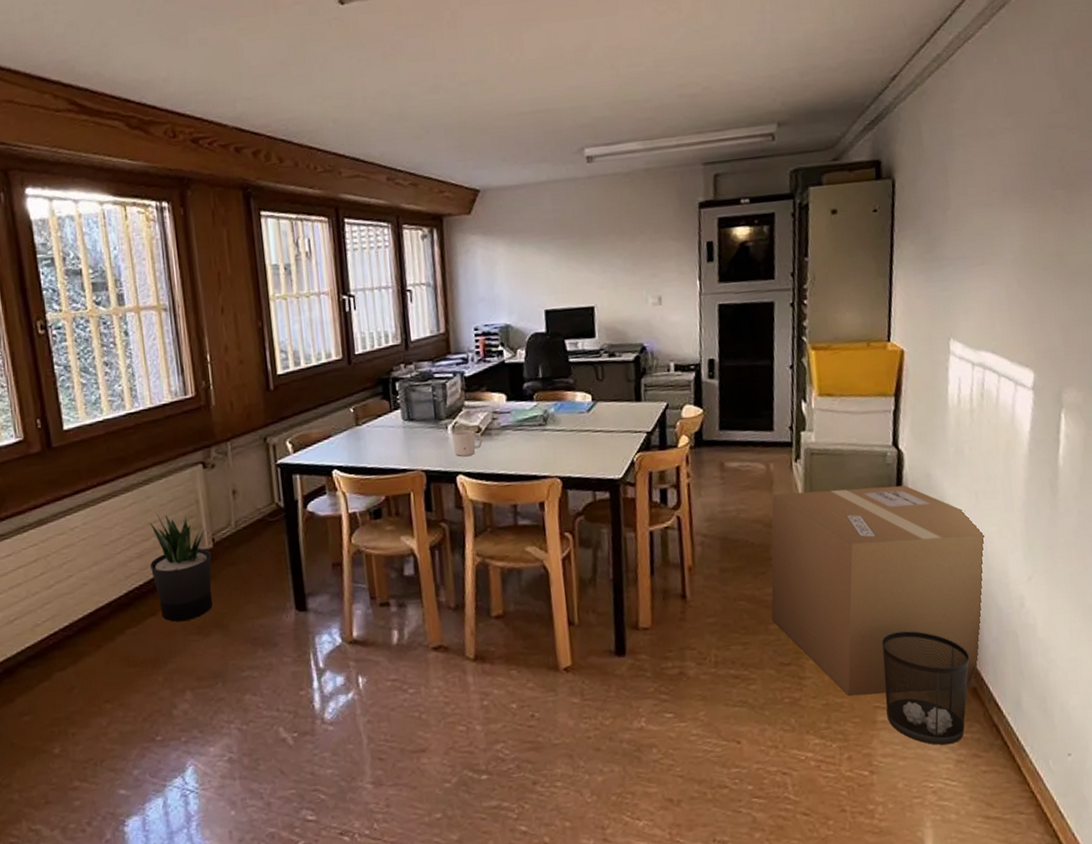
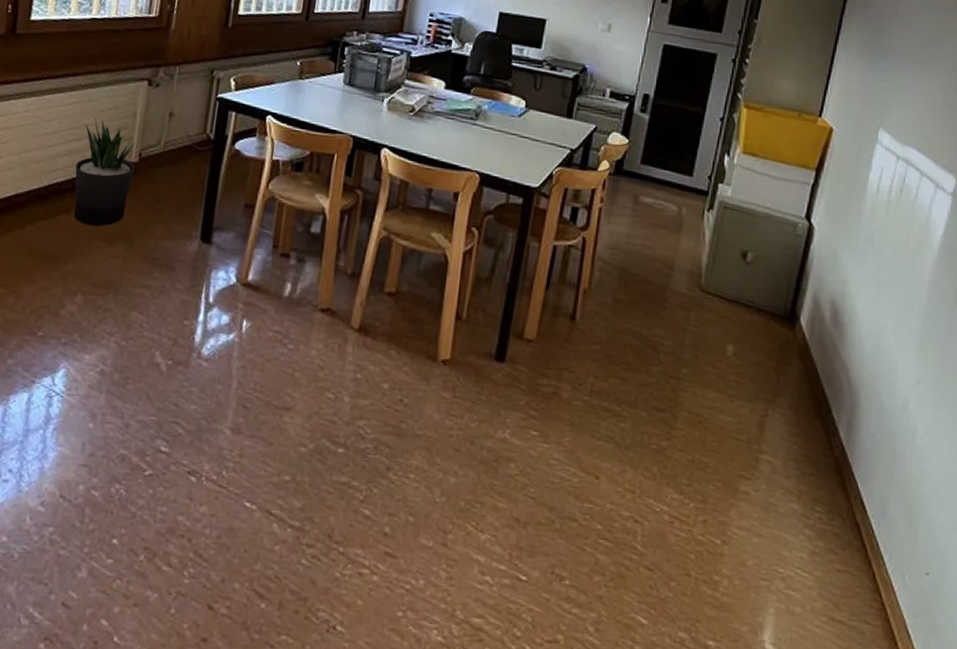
mug: present [453,429,483,456] -> none [385,105,414,132]
cardboard box: present [771,485,984,696] -> none [654,237,879,481]
waste bin: present [881,631,970,746] -> none [750,404,844,533]

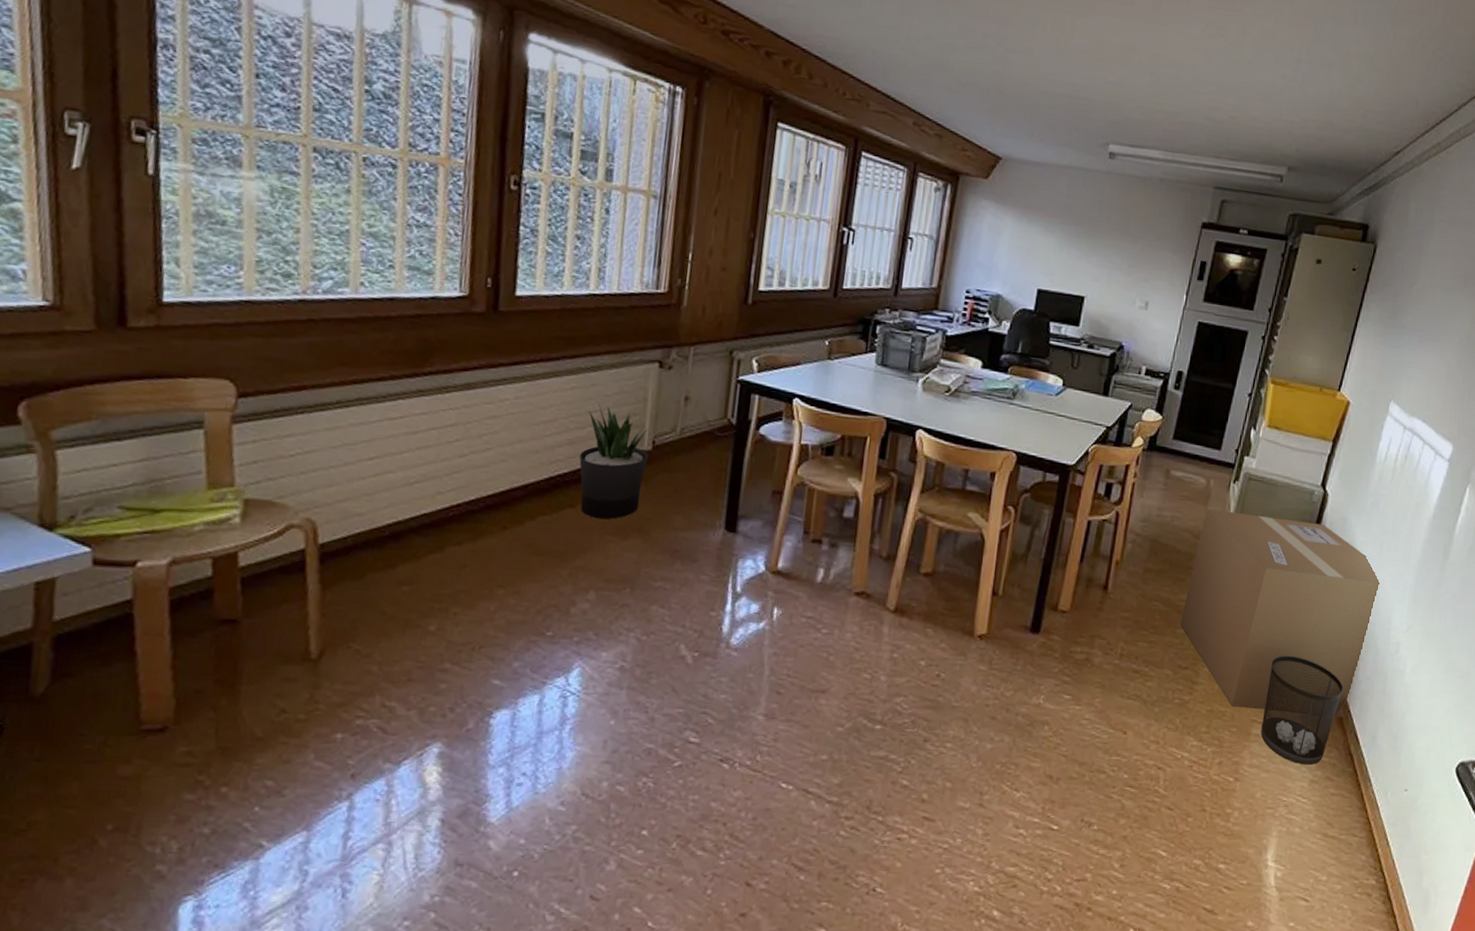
cardboard box: none [654,237,879,481] -> present [1180,508,1380,718]
waste bin: none [750,404,844,533] -> present [1261,655,1343,765]

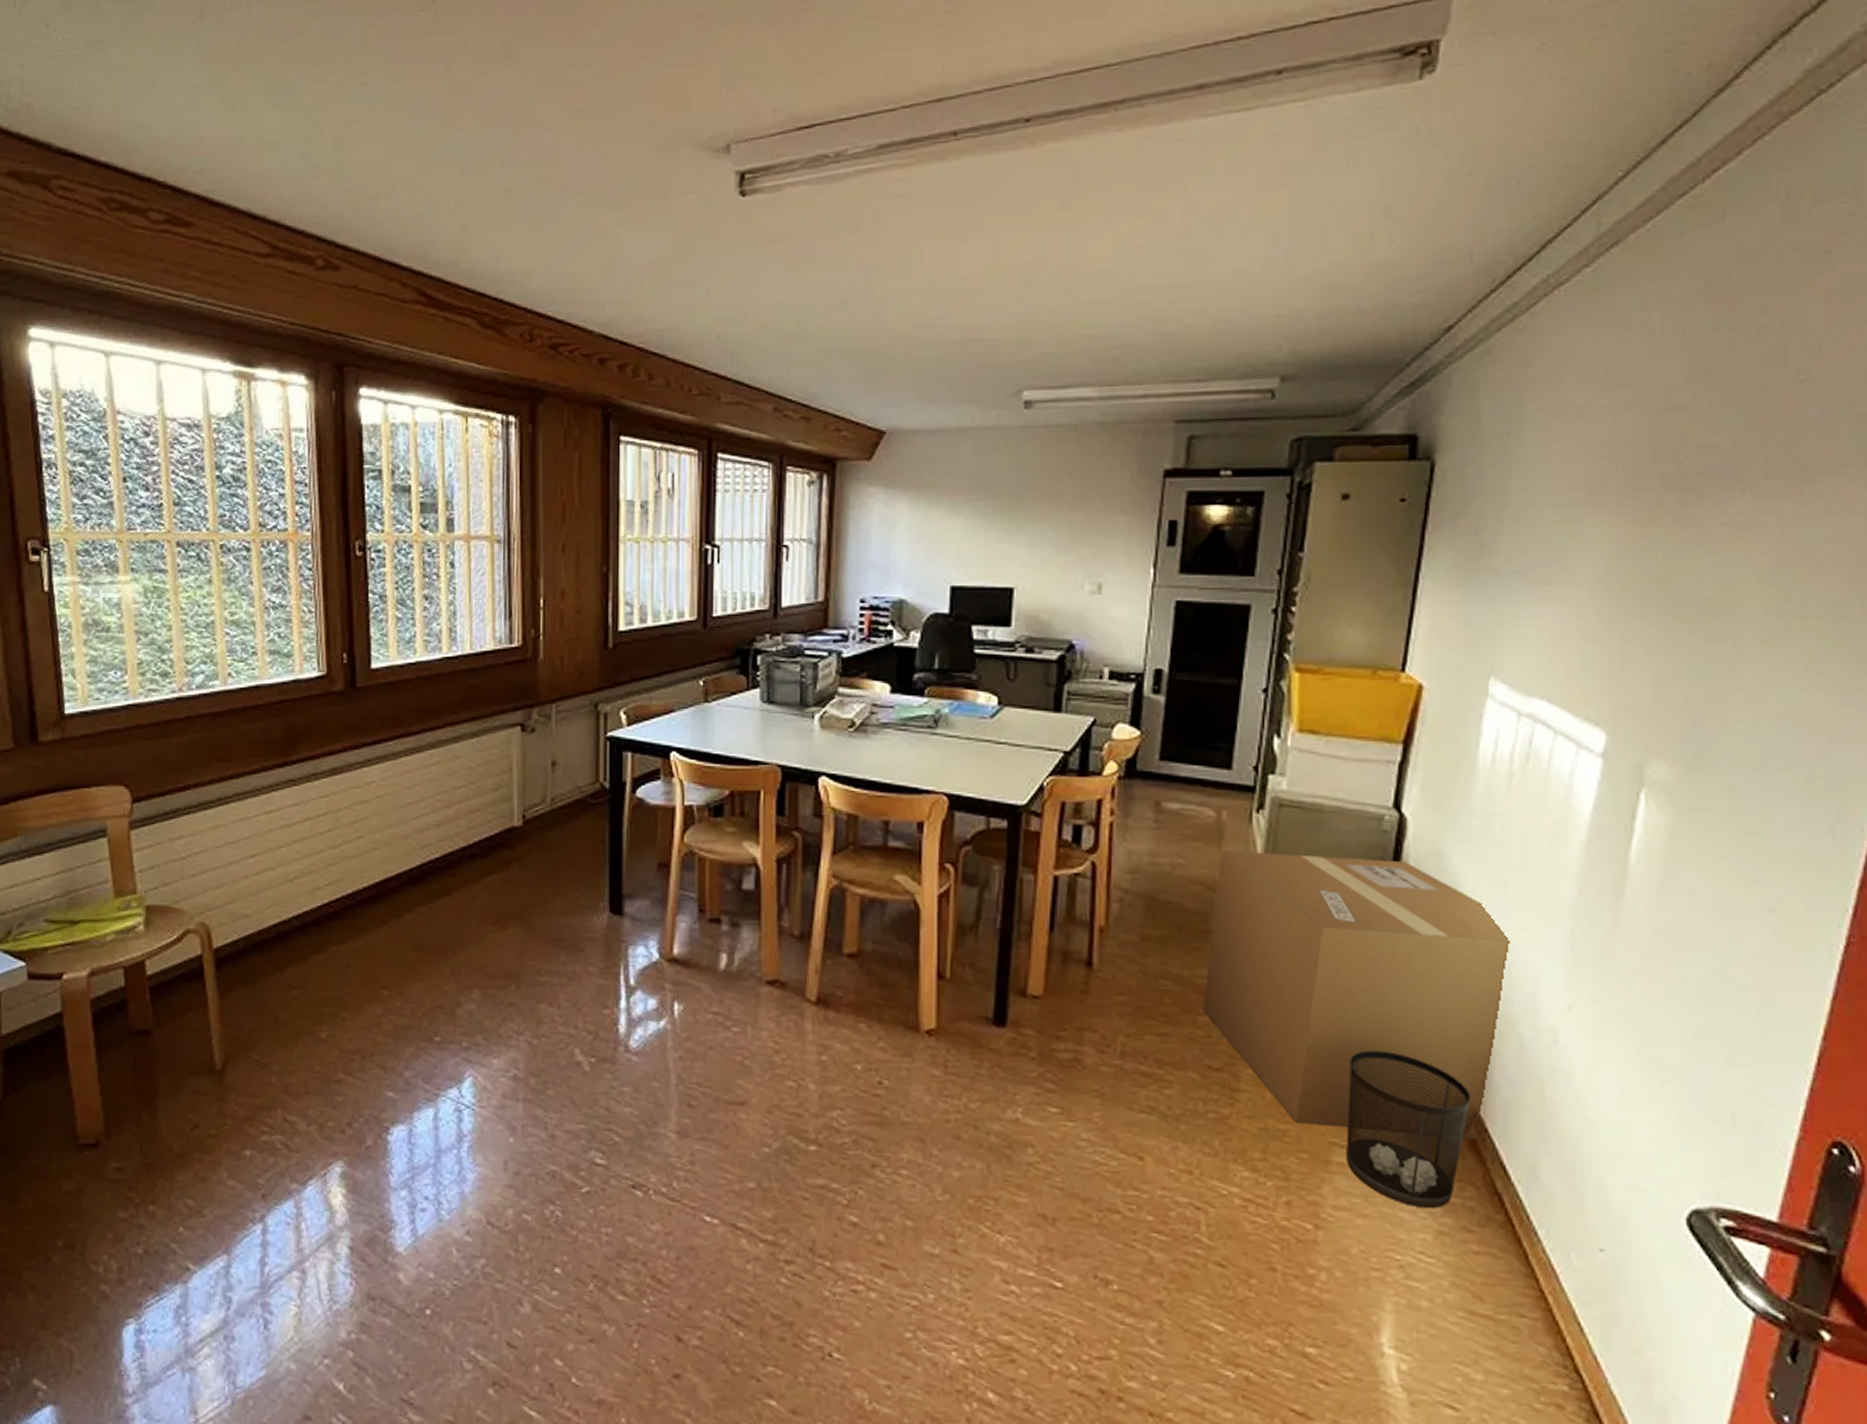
planter: present [579,402,648,519] -> none [450,776,519,908]

